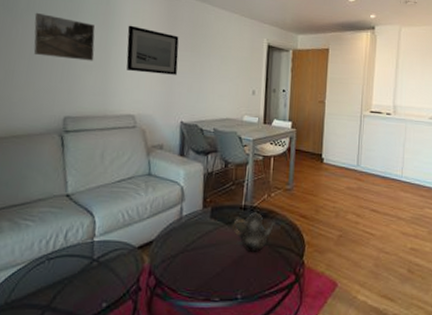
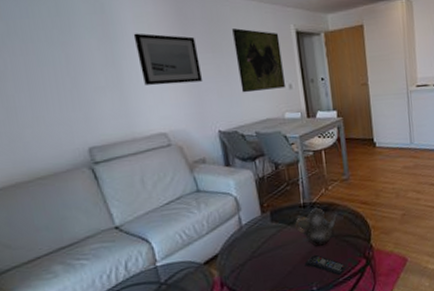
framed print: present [33,12,95,61] -> none [19,35,105,86]
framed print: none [209,34,252,93] -> present [232,28,285,93]
remote control: none [234,260,276,288] -> present [304,254,348,276]

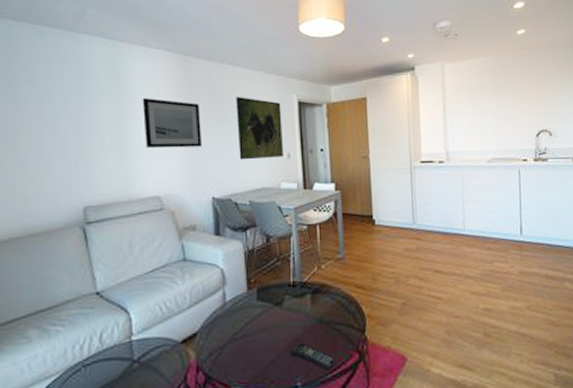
teapot: present [294,205,338,247] -> none [282,285,330,334]

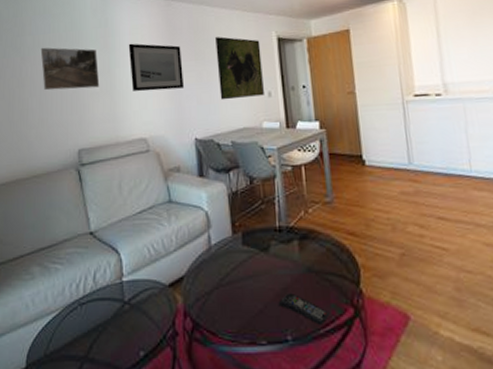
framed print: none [39,96,109,143] -> present [40,47,100,91]

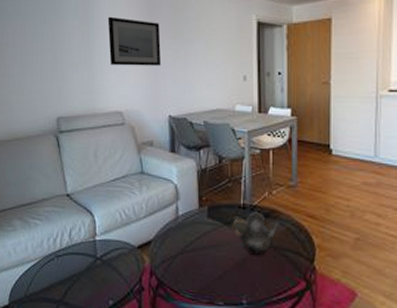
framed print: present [40,47,100,91] -> none [21,14,79,59]
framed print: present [215,36,264,100] -> none [195,16,240,81]
teapot: none [268,230,319,284] -> present [231,209,279,256]
remote control: present [278,293,331,325] -> none [236,263,284,294]

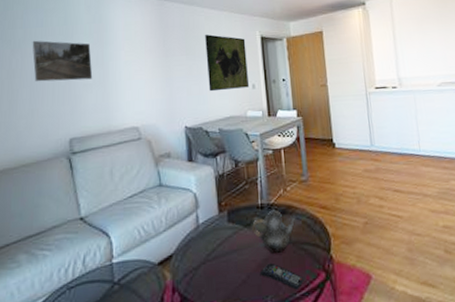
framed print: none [21,14,79,59] -> present [32,40,93,82]
wall art: present [107,16,162,66] -> none [122,38,176,84]
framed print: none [195,16,240,81] -> present [205,34,249,92]
remote control: none [236,263,284,294] -> present [259,262,306,290]

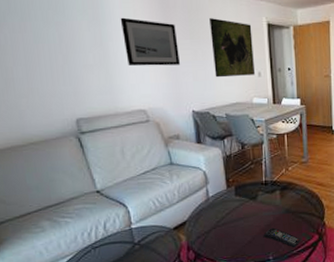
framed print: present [32,40,93,82] -> none [19,14,93,61]
wall art: none [122,38,176,84] -> present [120,17,181,66]
teapot: present [251,207,296,255] -> none [256,183,296,221]

